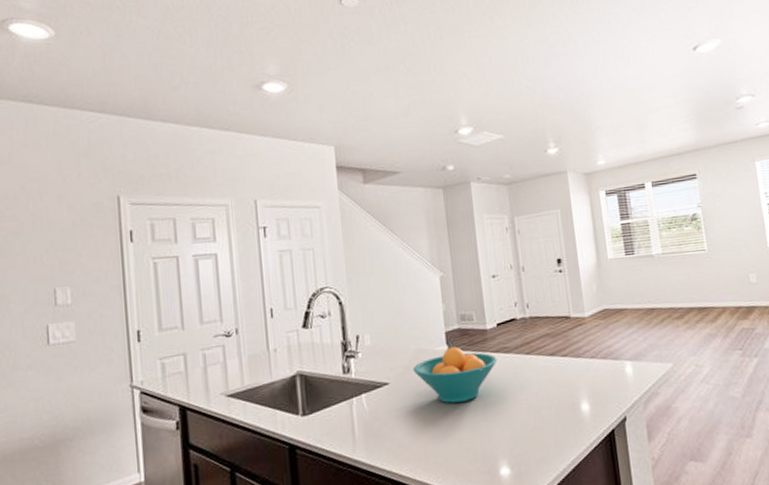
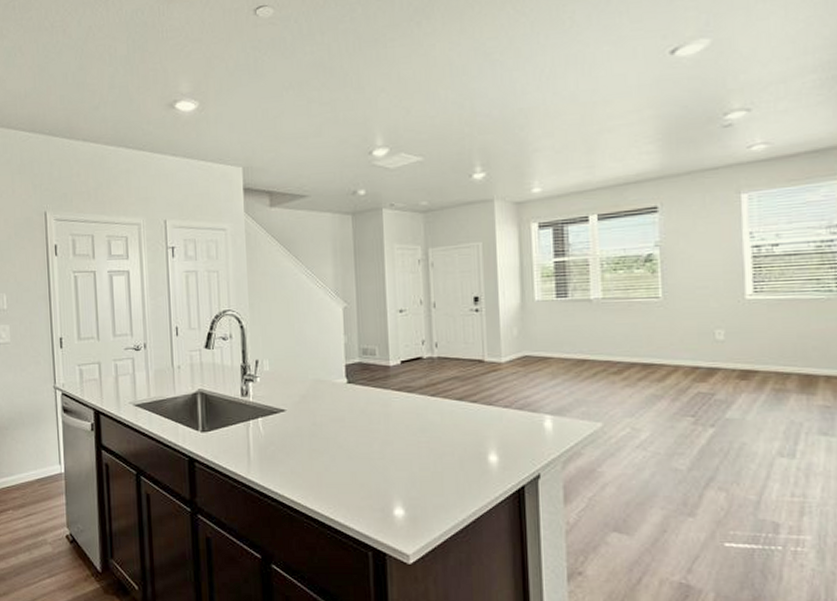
fruit bowl: present [412,347,498,404] -> none [310,381,399,437]

